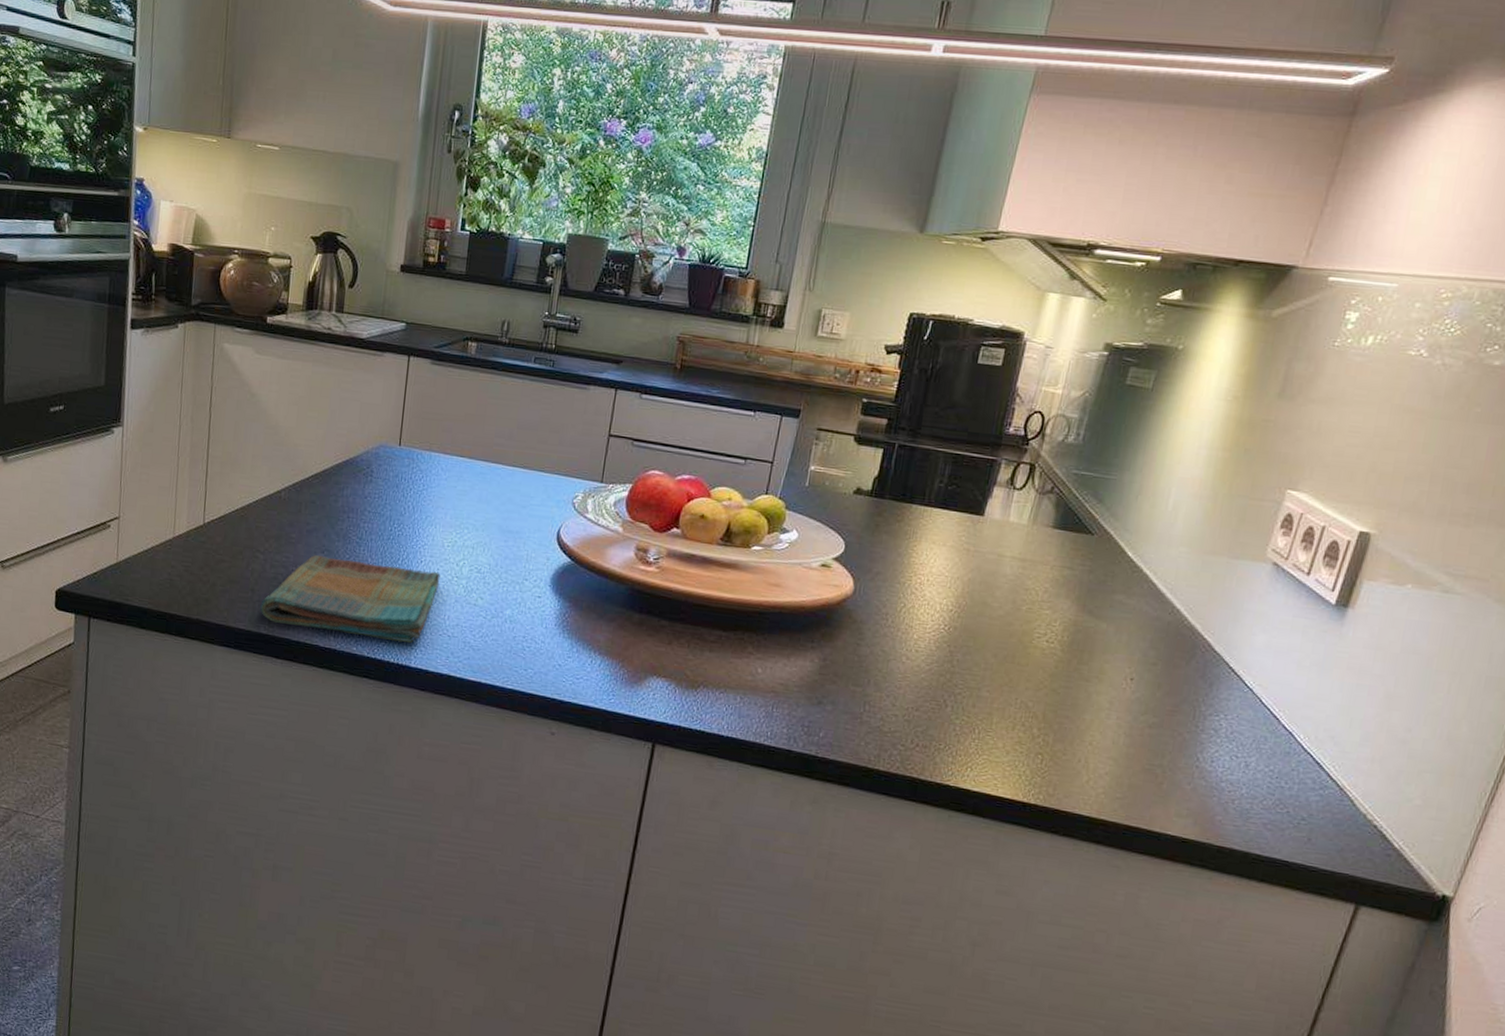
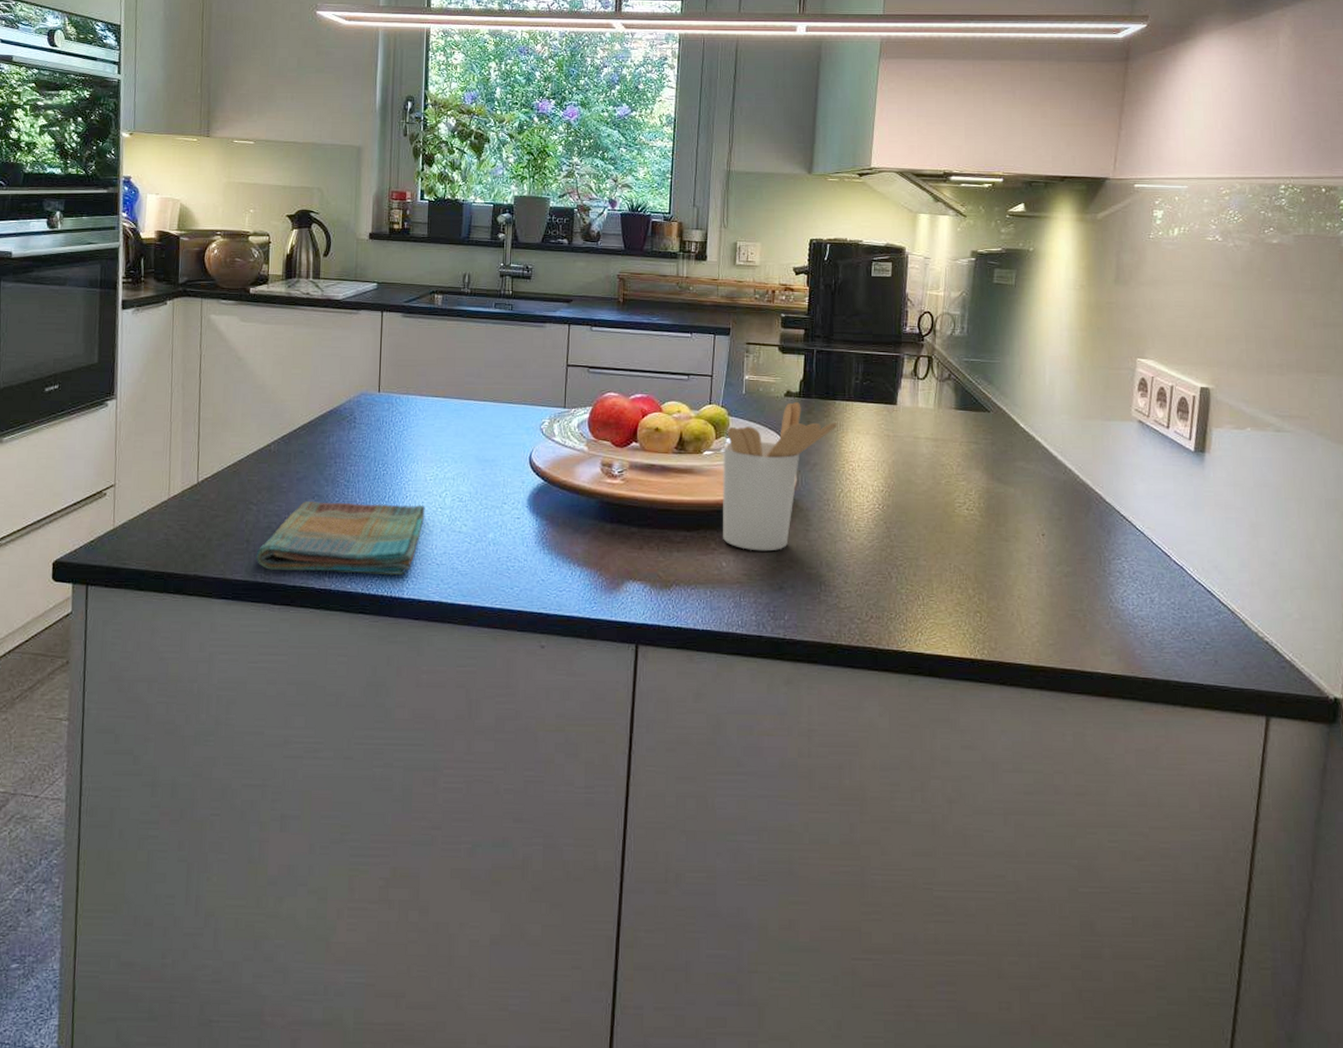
utensil holder: none [762,500,910,663] -> present [722,401,837,551]

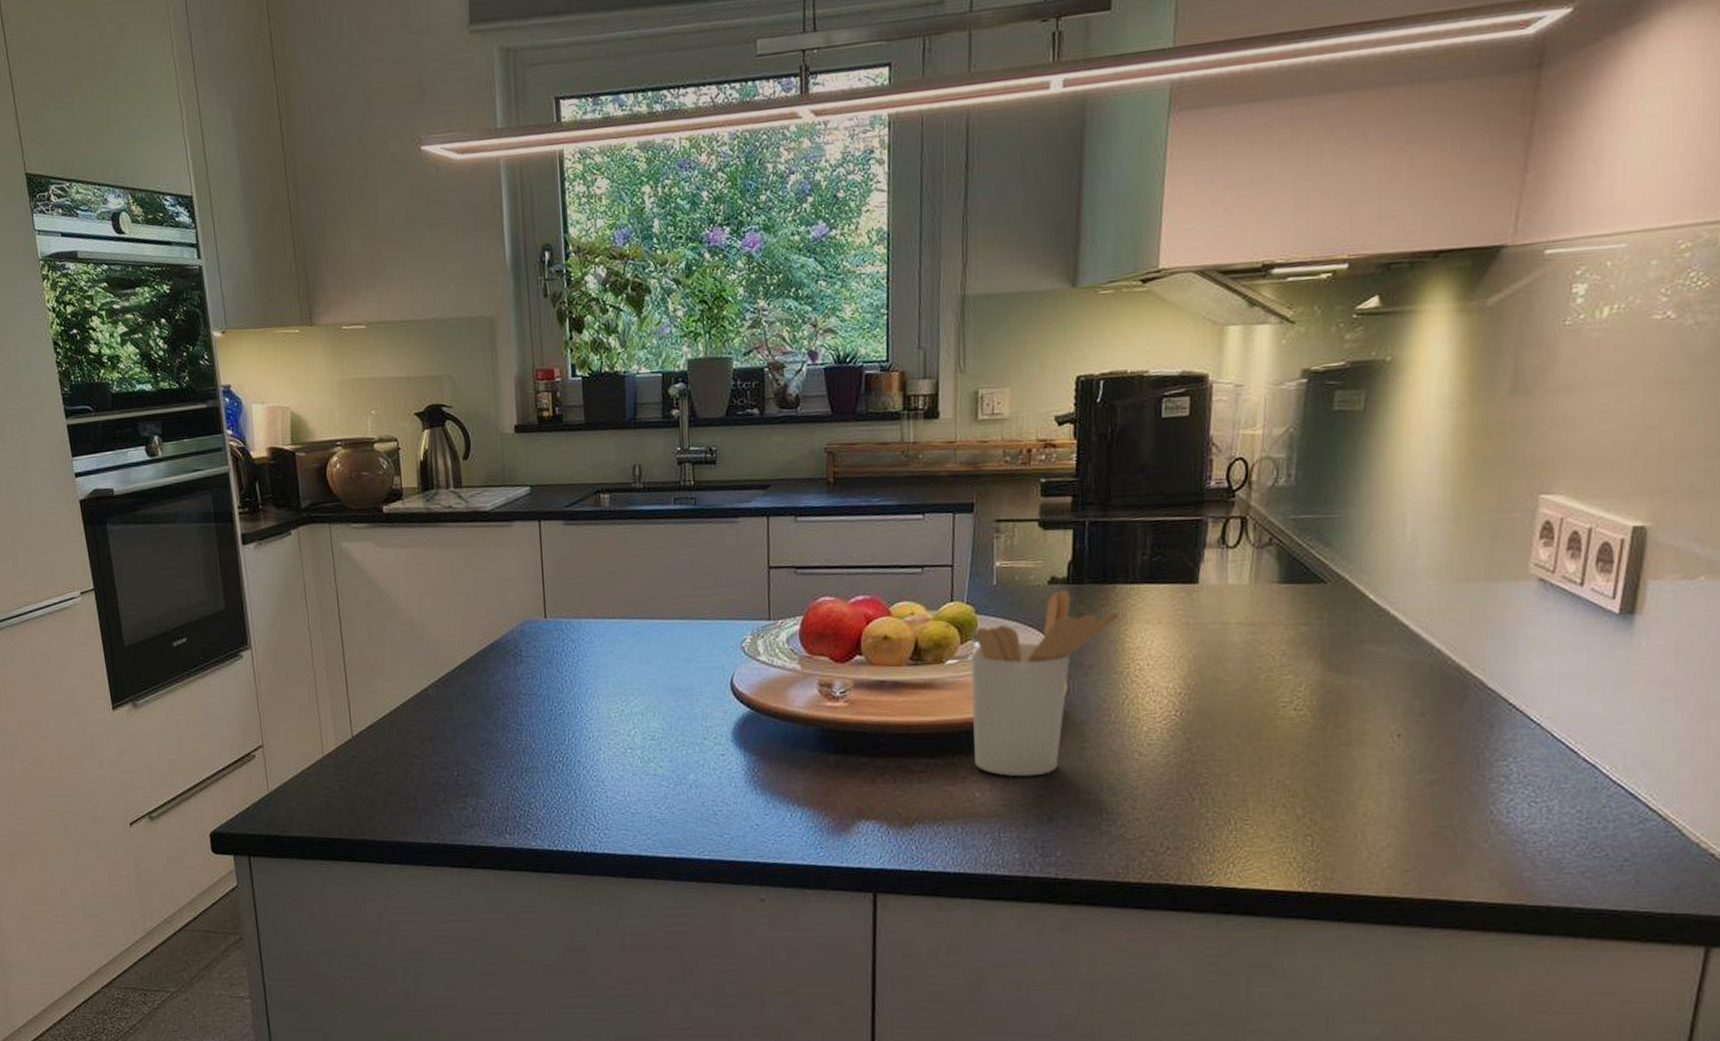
dish towel: present [256,501,425,576] -> none [426,746,613,829]

